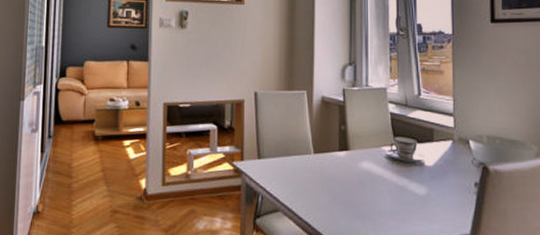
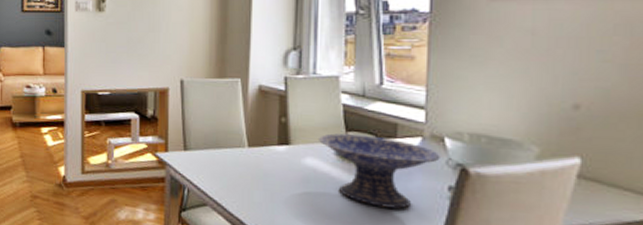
decorative bowl: none [372,139,467,205] -> present [319,133,440,209]

